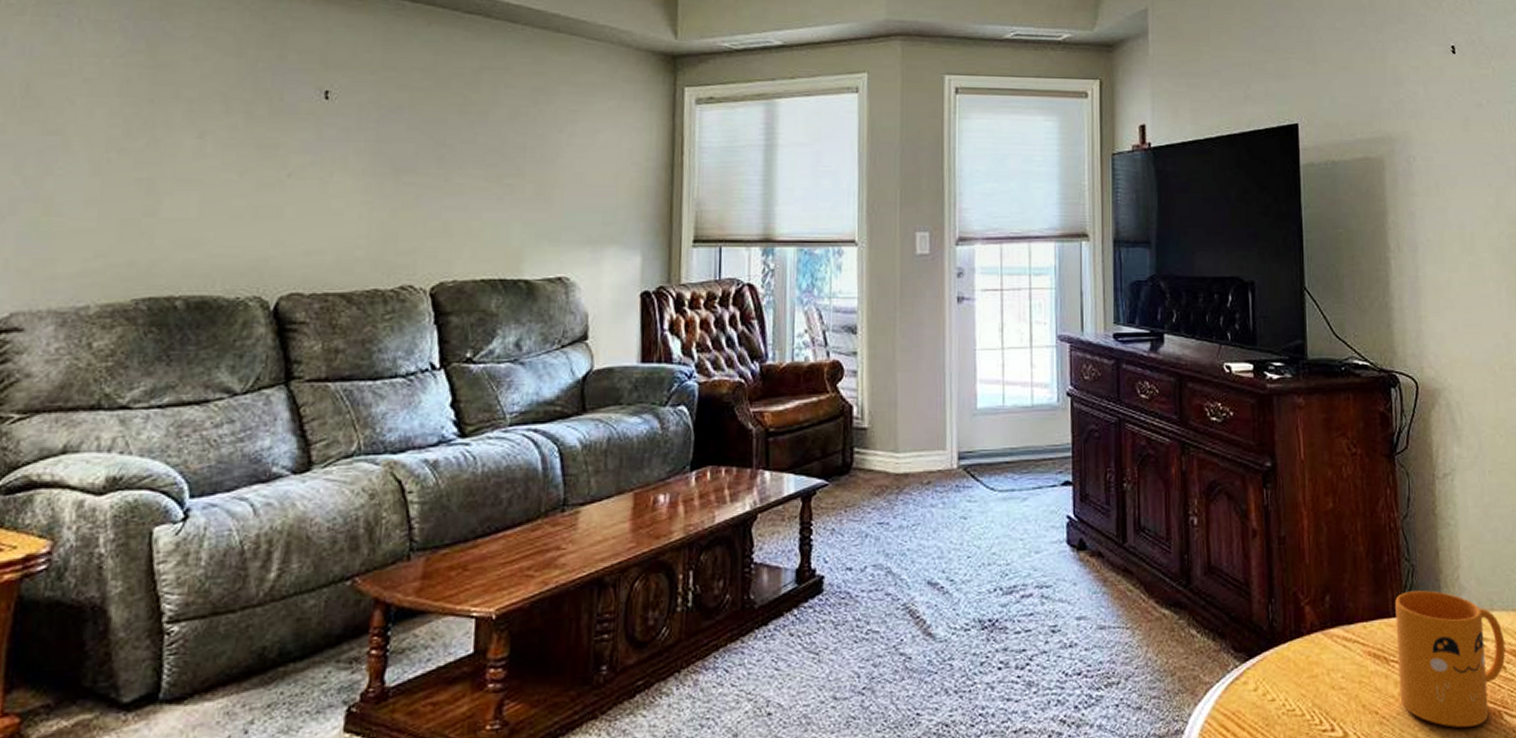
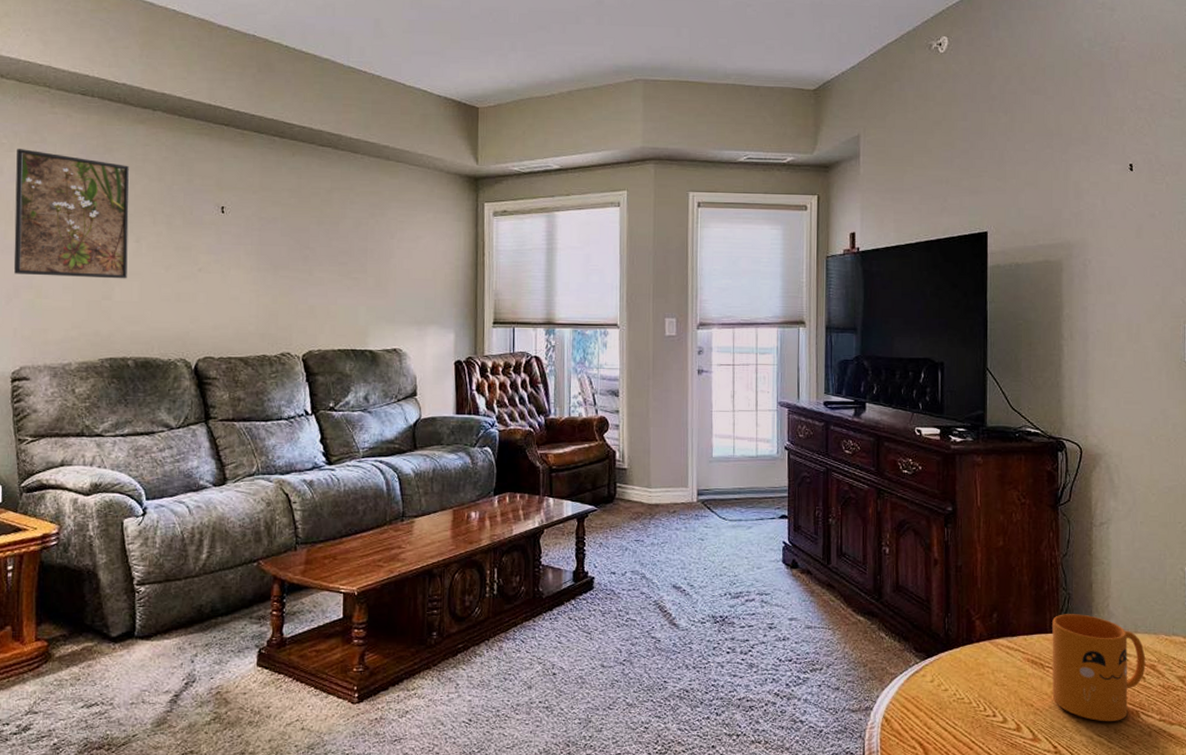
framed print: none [12,12,195,188] -> present [13,149,130,279]

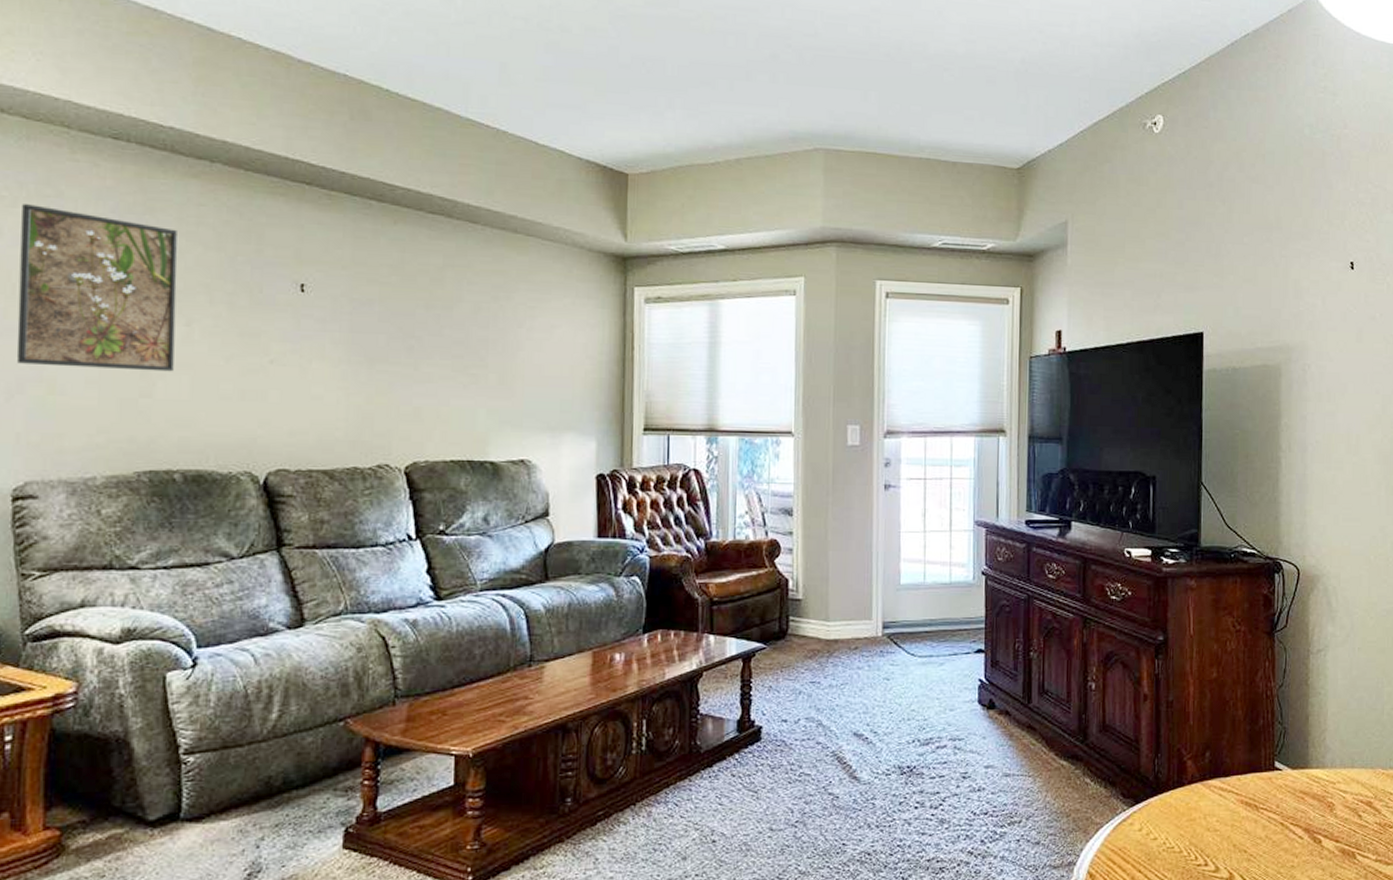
mug: present [1052,614,1146,721] -> none [1266,749,1362,865]

